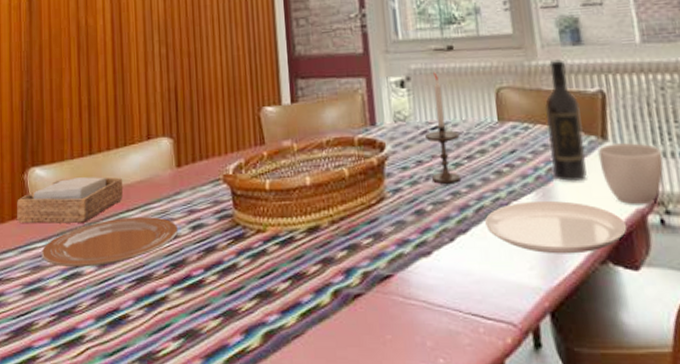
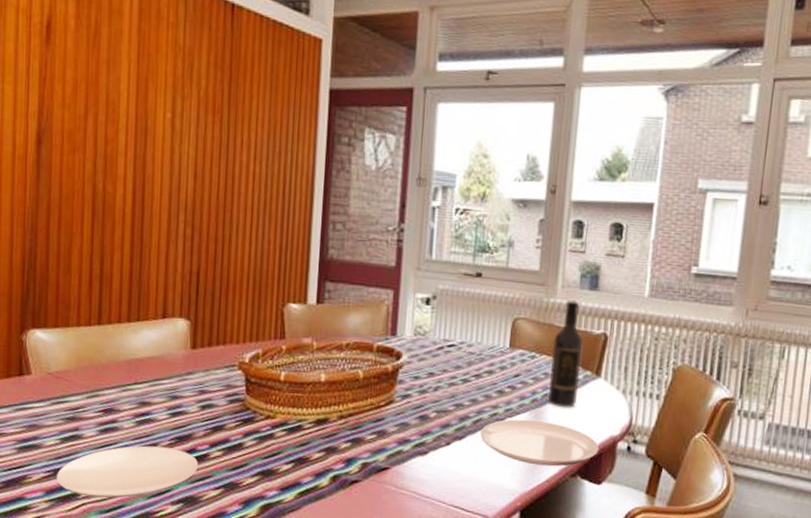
napkin holder: present [17,177,124,223] -> none [13,344,133,390]
plate: present [41,217,179,268] -> none [38,389,188,432]
plate: none [61,276,196,340] -> present [57,445,199,499]
candlestick: present [425,71,462,184] -> none [439,294,473,397]
cup: present [597,143,663,206] -> none [589,380,643,434]

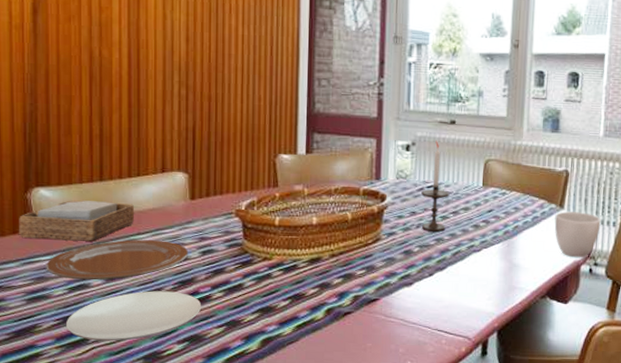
napkin holder: none [13,344,133,390] -> present [19,200,135,242]
plate: none [38,389,188,432] -> present [46,239,189,280]
candlestick: none [439,294,473,397] -> present [421,140,450,232]
plate: present [480,419,600,467] -> none [459,249,565,290]
wine bottle: present [548,300,585,408] -> none [519,142,549,238]
cup: none [589,380,643,434] -> present [554,211,601,258]

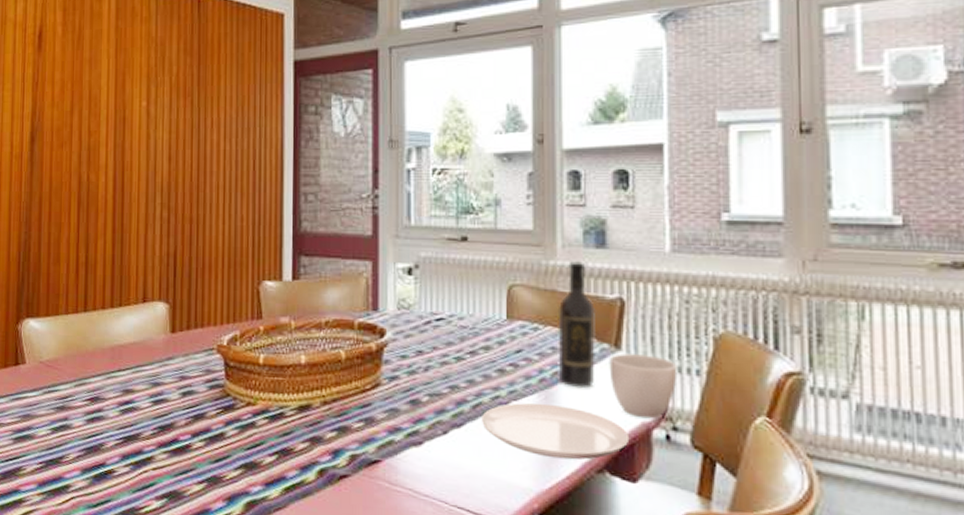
napkin holder: present [19,200,135,242] -> none [10,332,116,378]
plate: present [46,239,189,280] -> none [32,376,169,421]
plate: present [66,291,202,342] -> none [48,435,181,492]
candlestick: present [421,140,450,232] -> none [429,261,465,377]
plate: none [459,249,565,290] -> present [482,403,630,460]
wine bottle: none [519,142,549,238] -> present [557,261,597,389]

